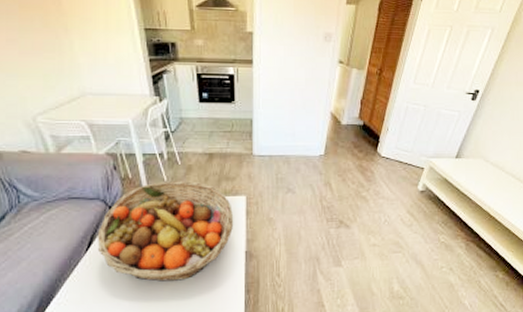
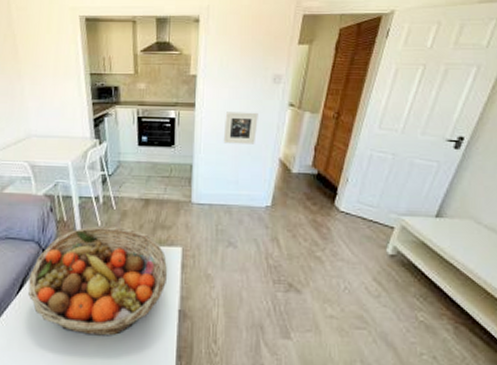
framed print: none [280,68,311,99] -> present [223,112,258,144]

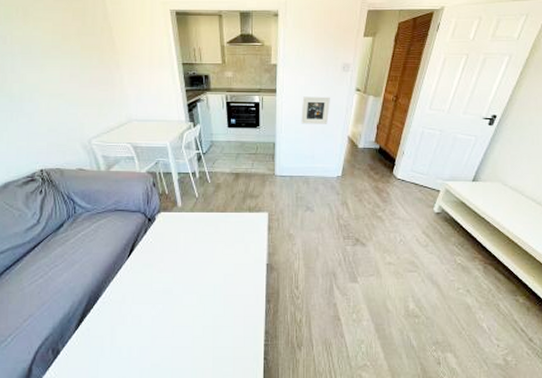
fruit basket: present [28,226,168,336] -> none [137,198,257,288]

